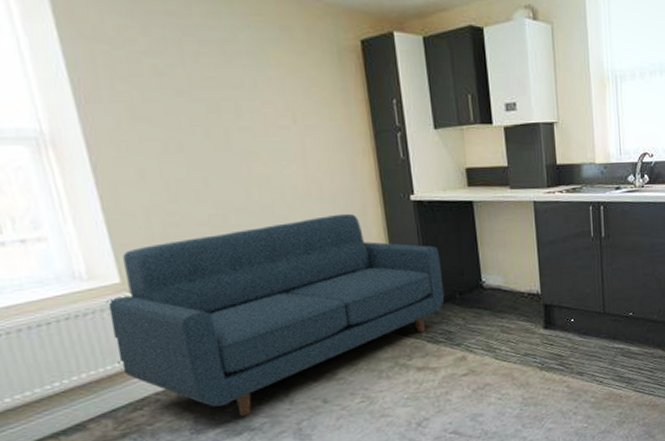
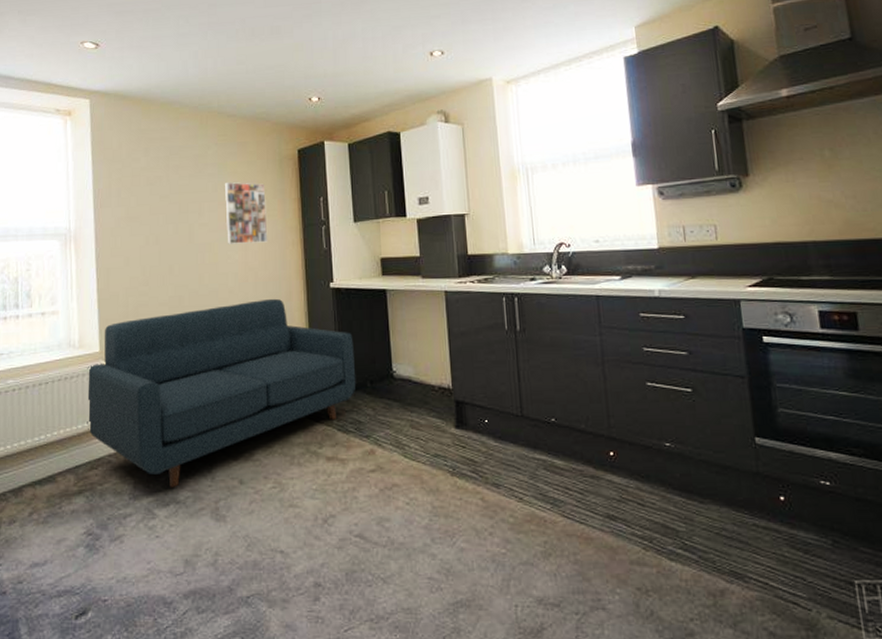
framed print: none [268,76,332,153] -> present [225,182,268,244]

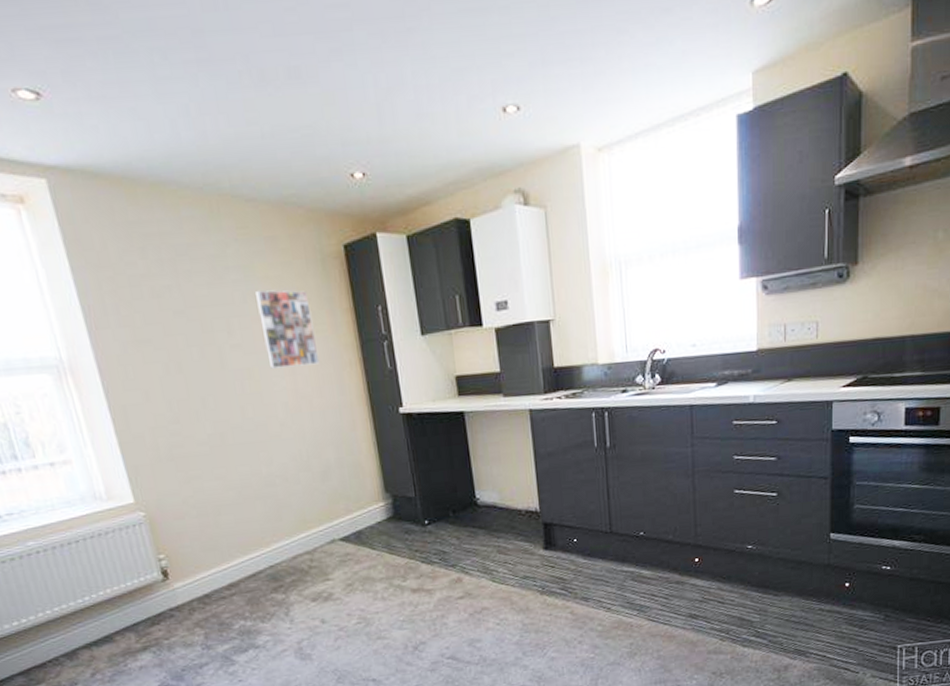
sofa: present [87,298,356,488] -> none [123,429,438,635]

